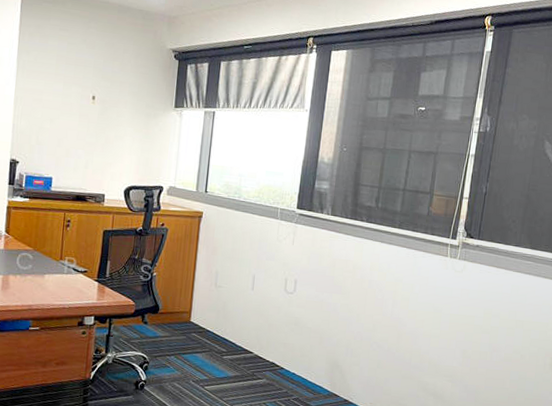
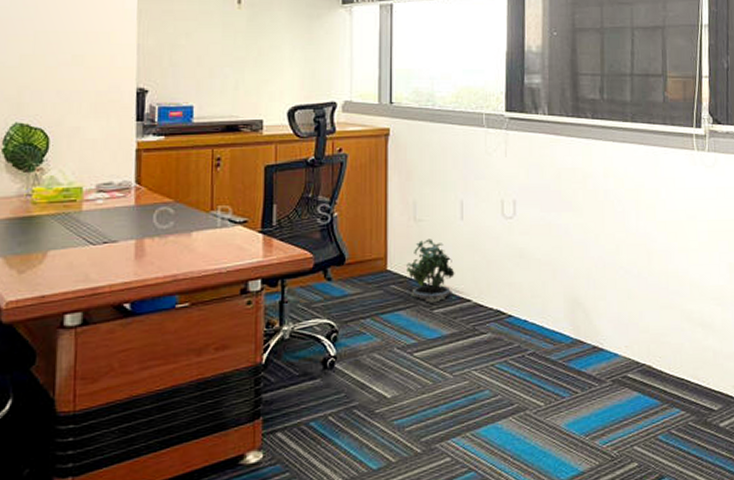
potted plant: none [205,301,243,351] -> present [407,239,455,303]

